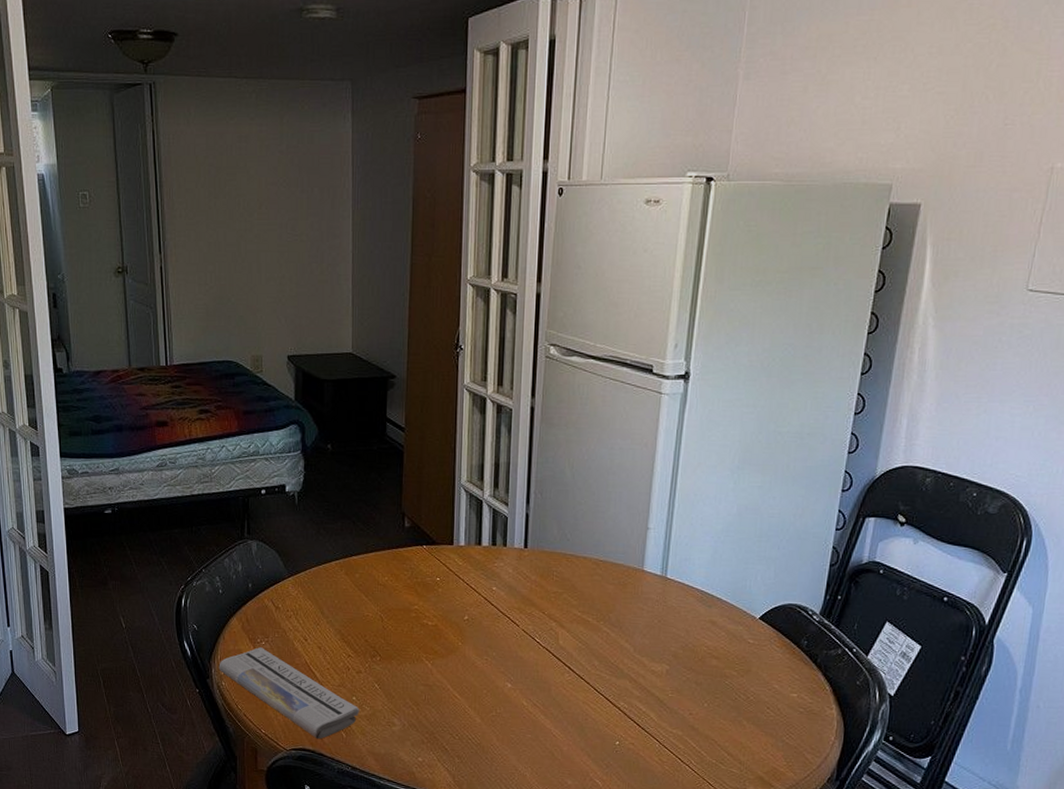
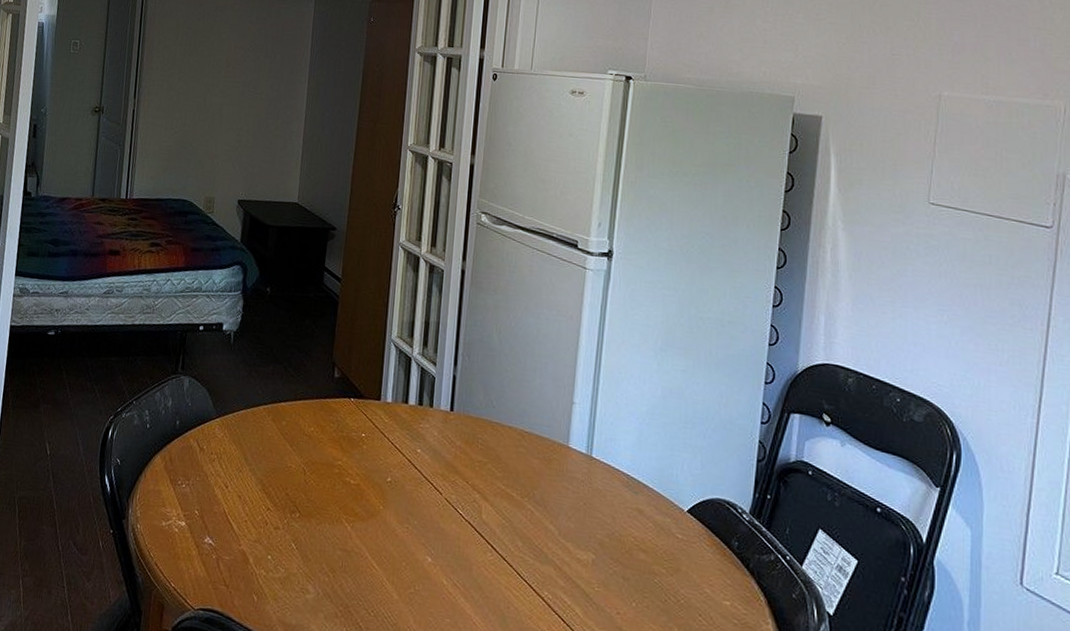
newspaper: present [219,647,360,739] -> none [136,490,274,600]

